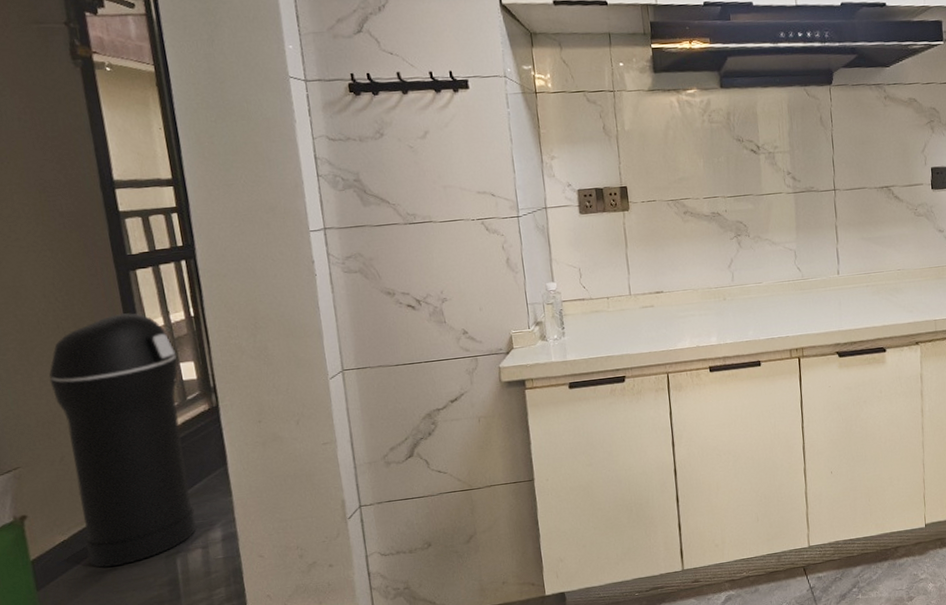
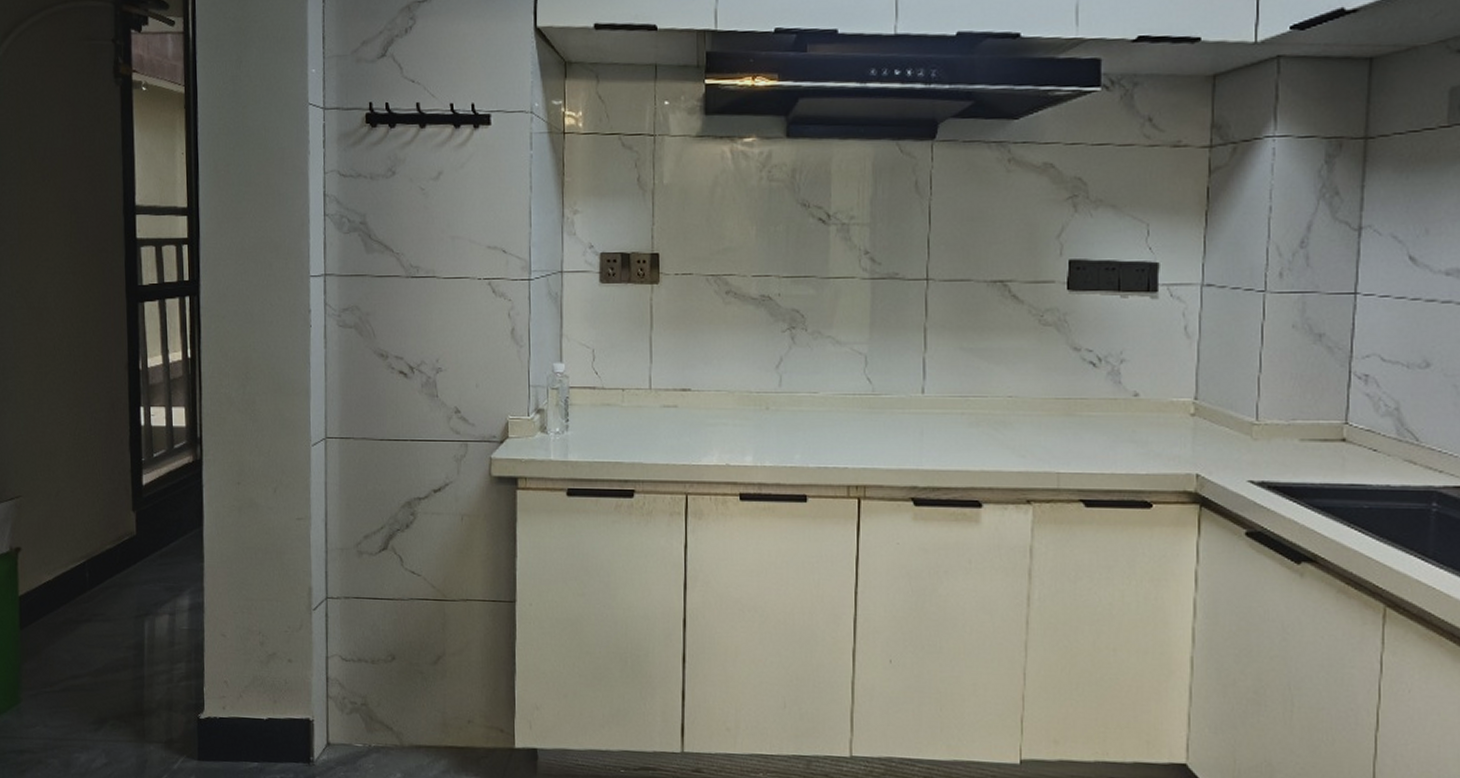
trash can: present [49,313,197,568] -> none [56,347,171,618]

